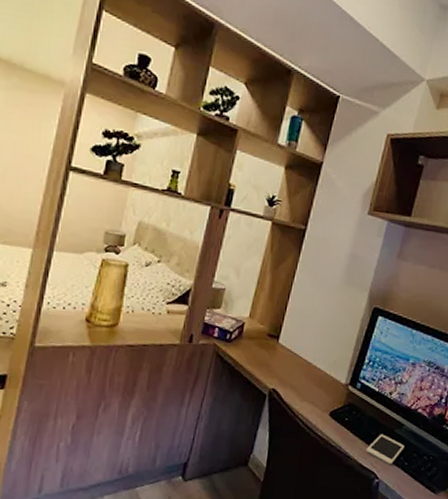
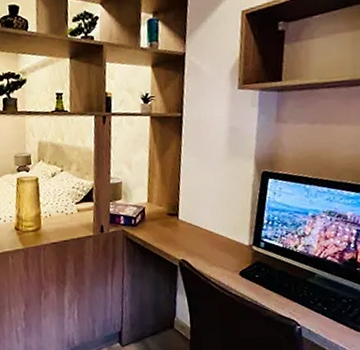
cell phone: present [366,434,405,465] -> none [282,284,320,312]

